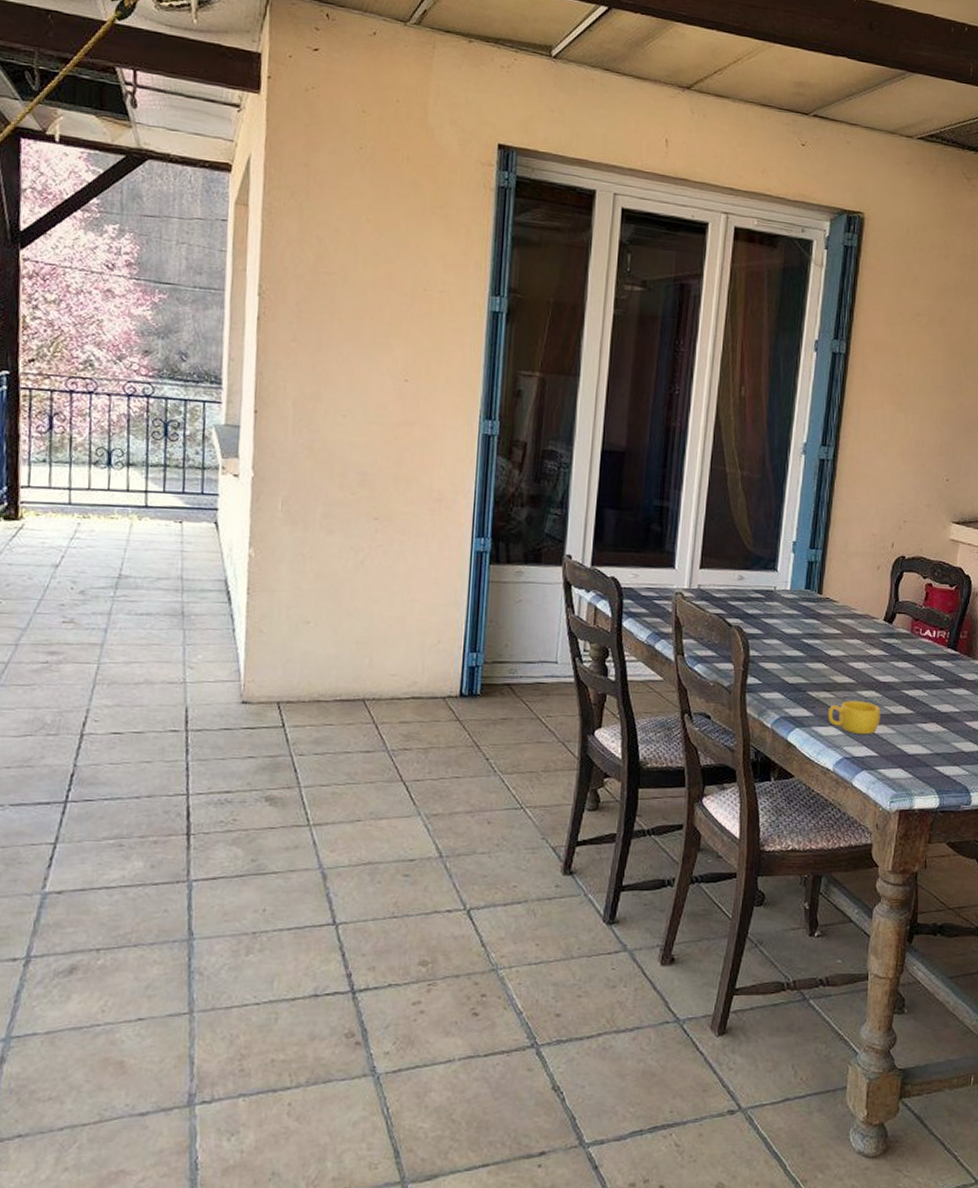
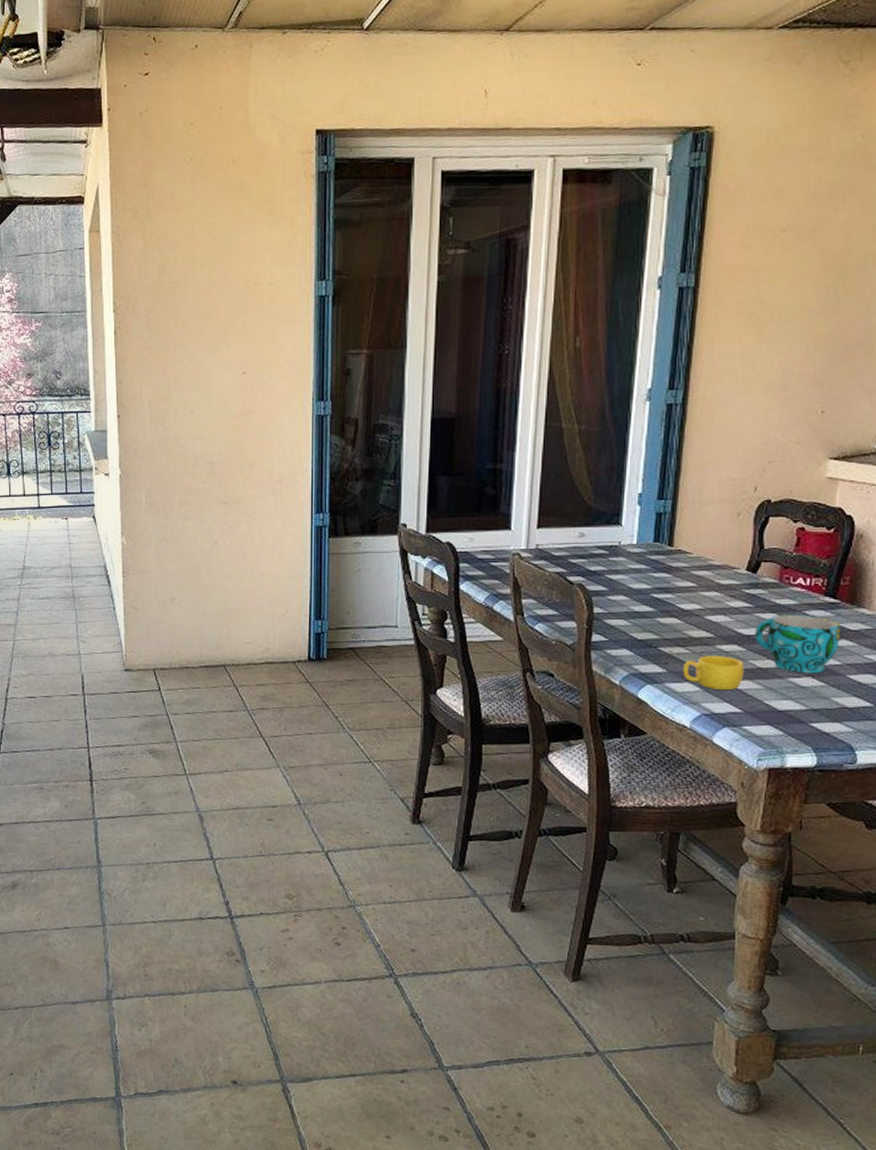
cup: none [890,663,960,720] -> present [755,614,841,674]

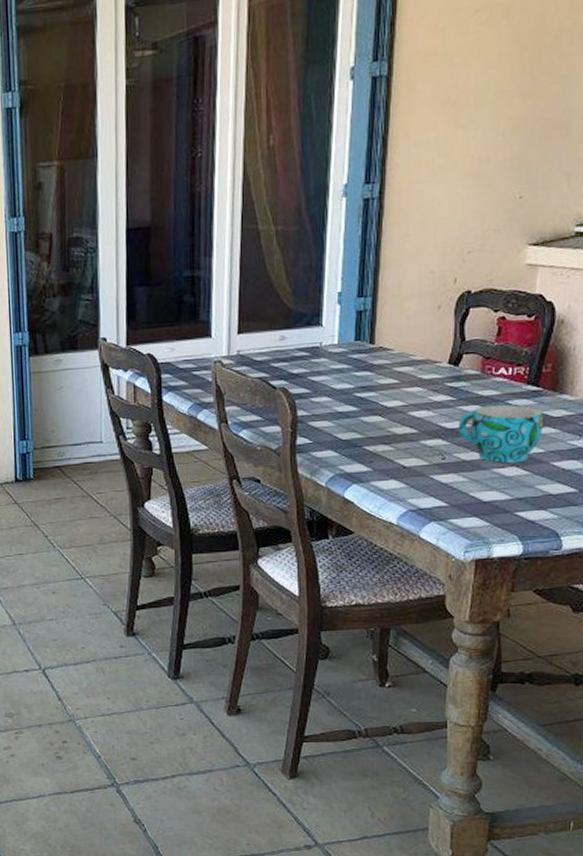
cup: present [682,655,745,691] -> none [387,451,449,486]

